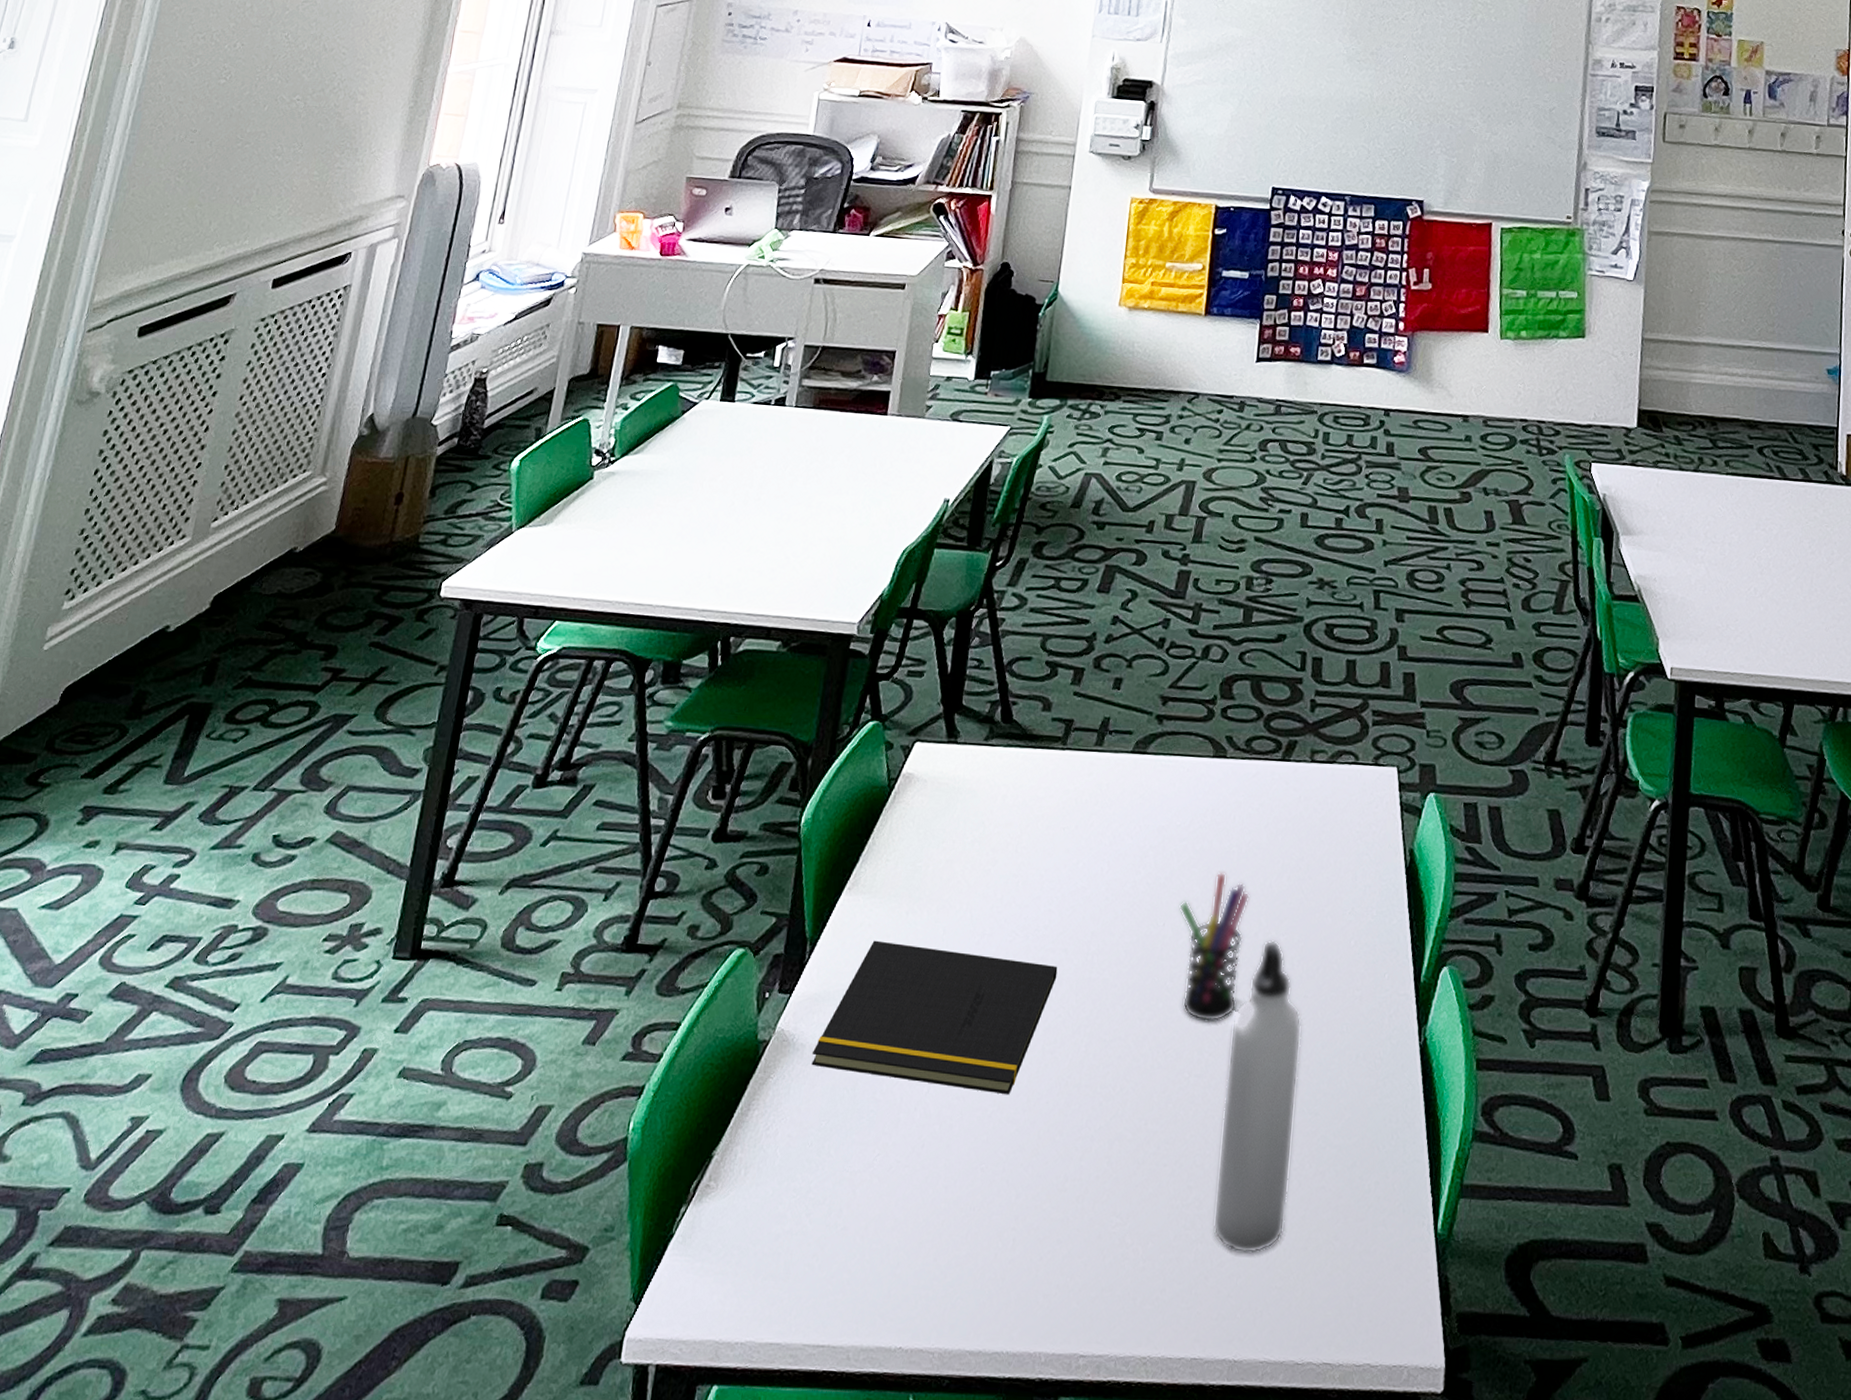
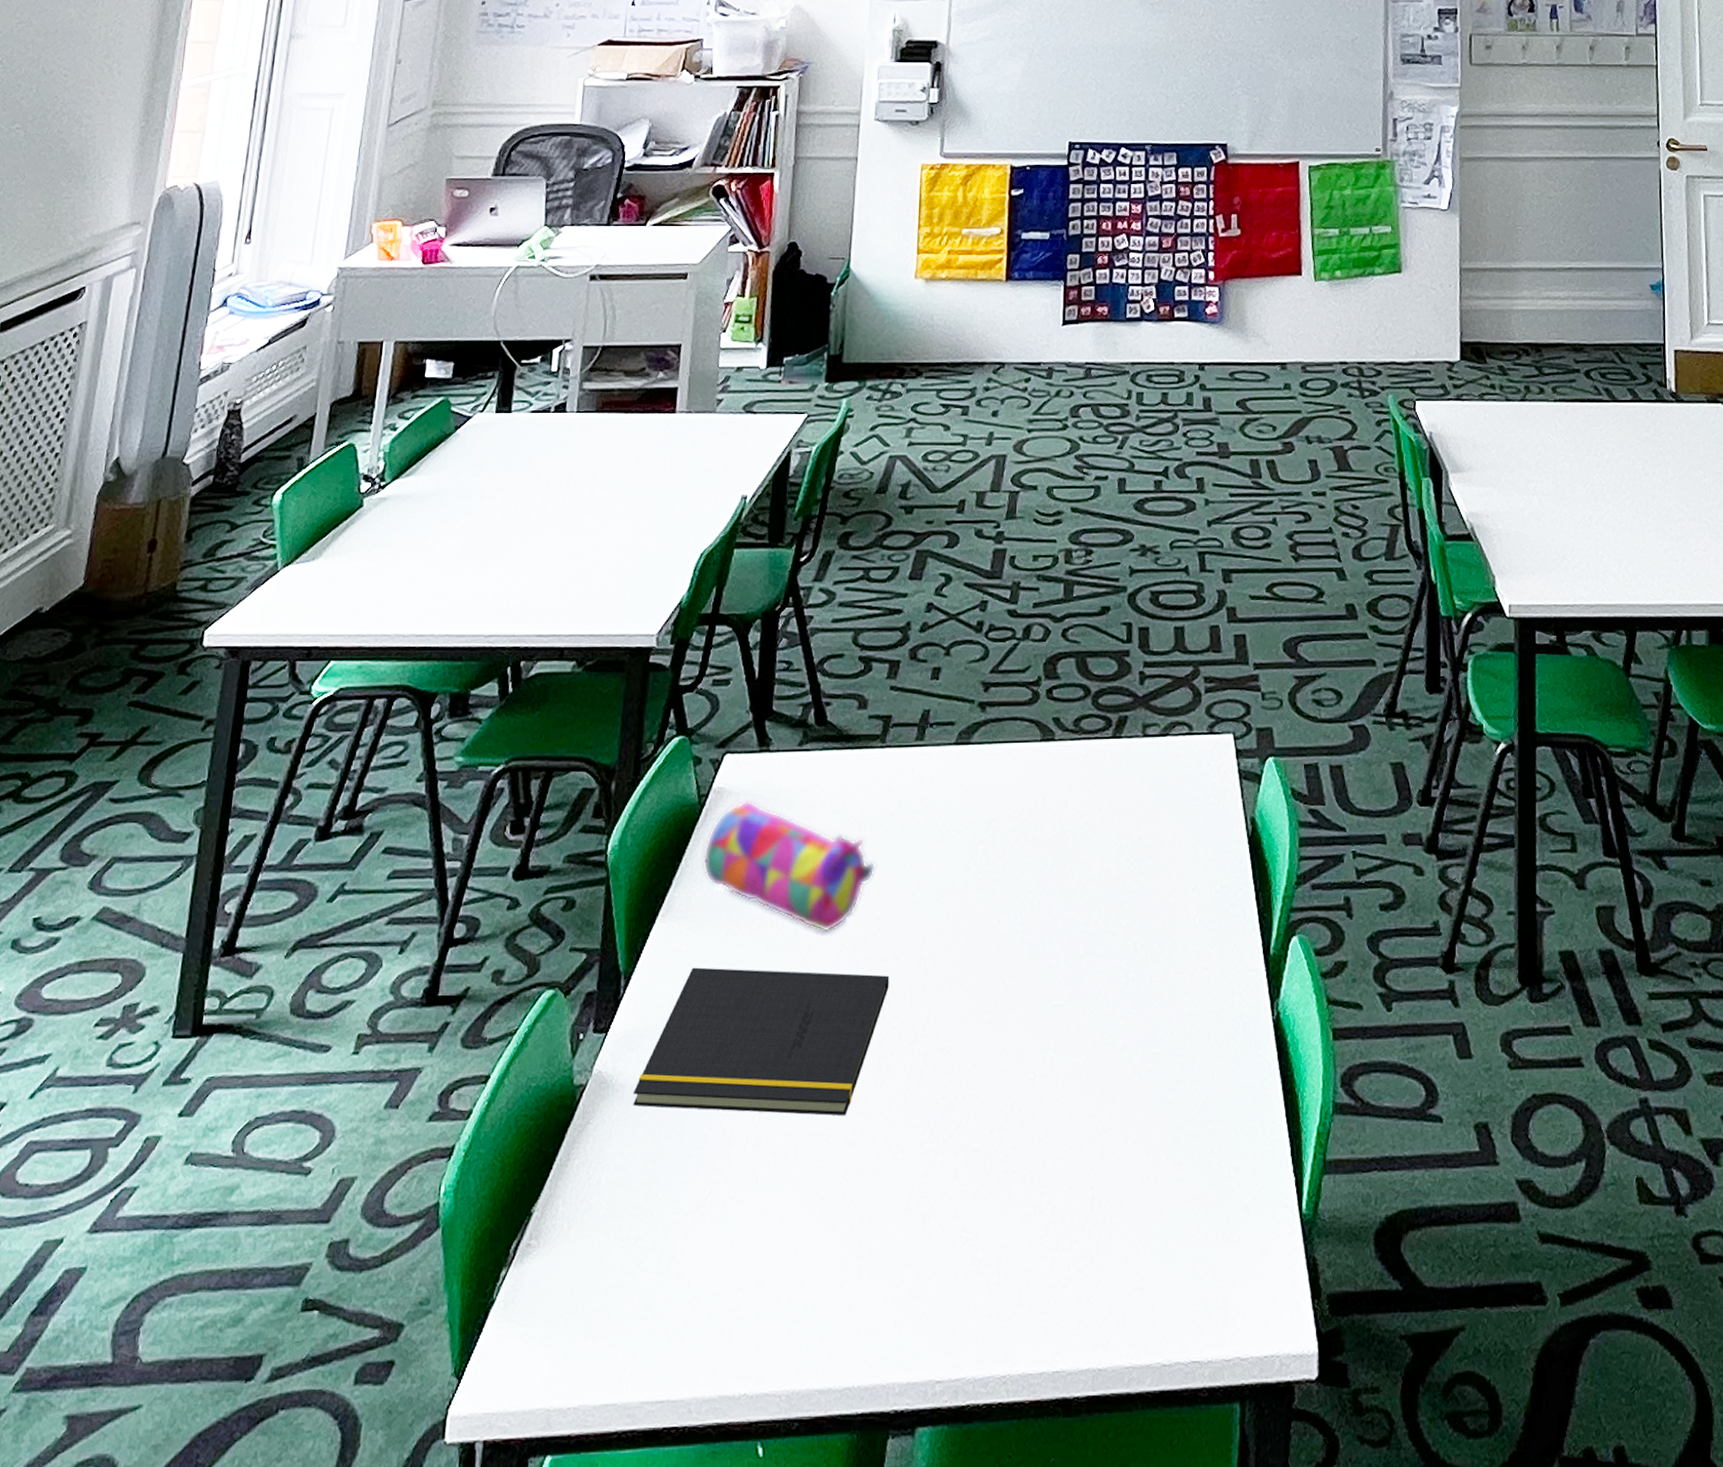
pencil case: none [889,787,1050,920] -> present [703,801,875,932]
pen holder: present [1179,872,1250,1022] -> none [1014,860,1087,1018]
water bottle: present [1213,940,1302,1254] -> none [1068,926,1150,1256]

